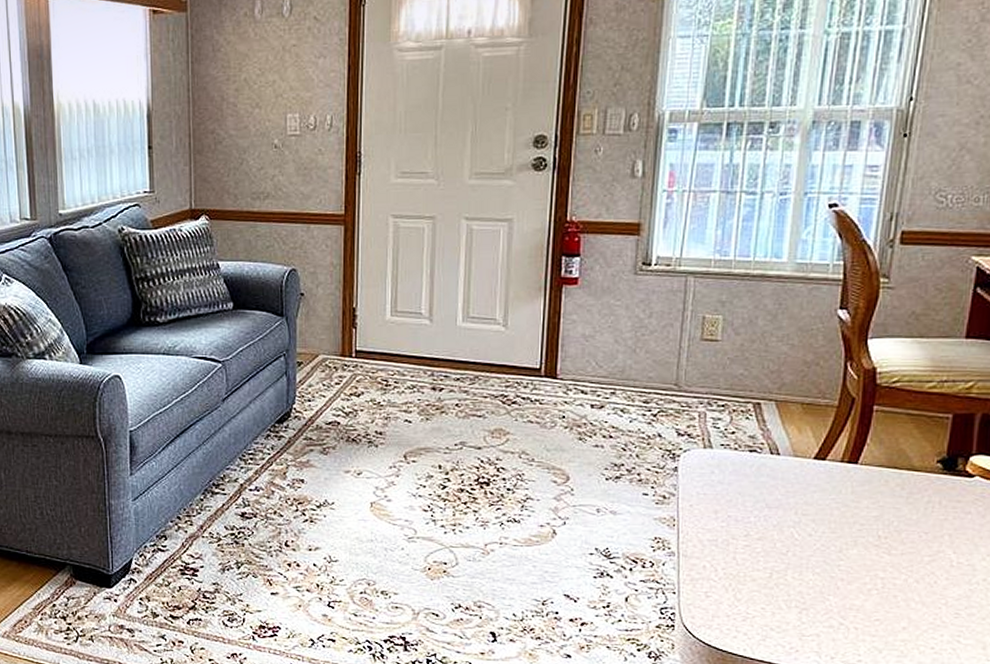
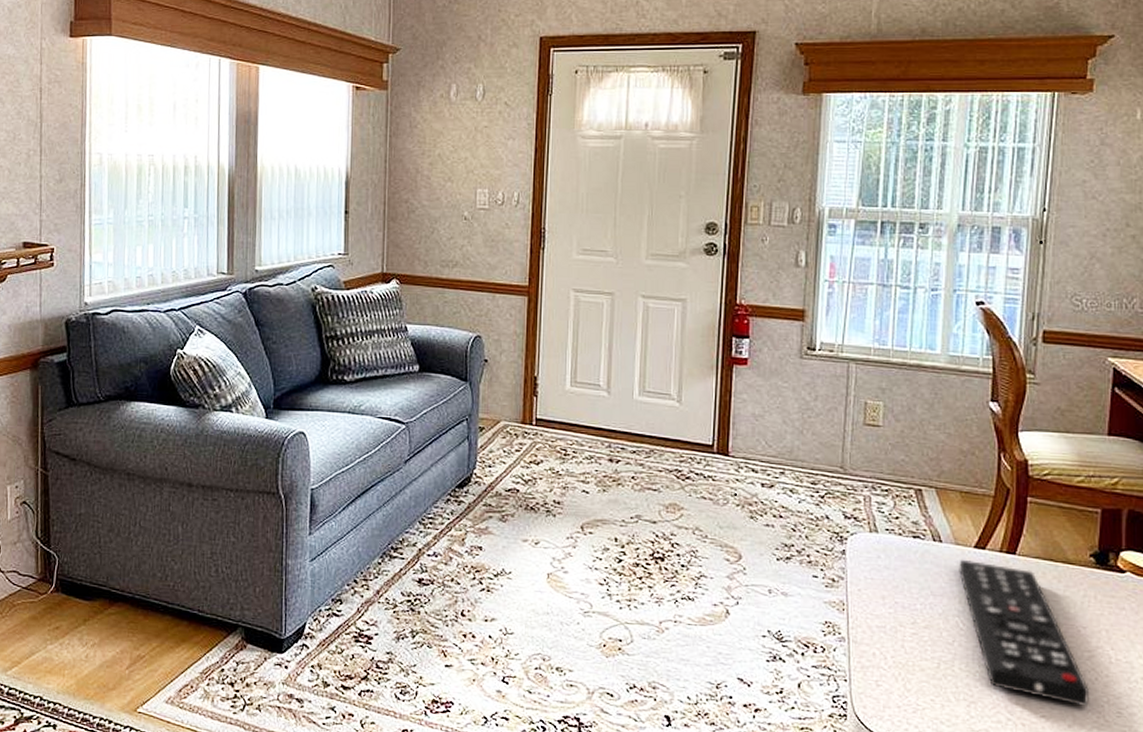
remote control: none [796,472,927,610] -> present [959,560,1089,708]

